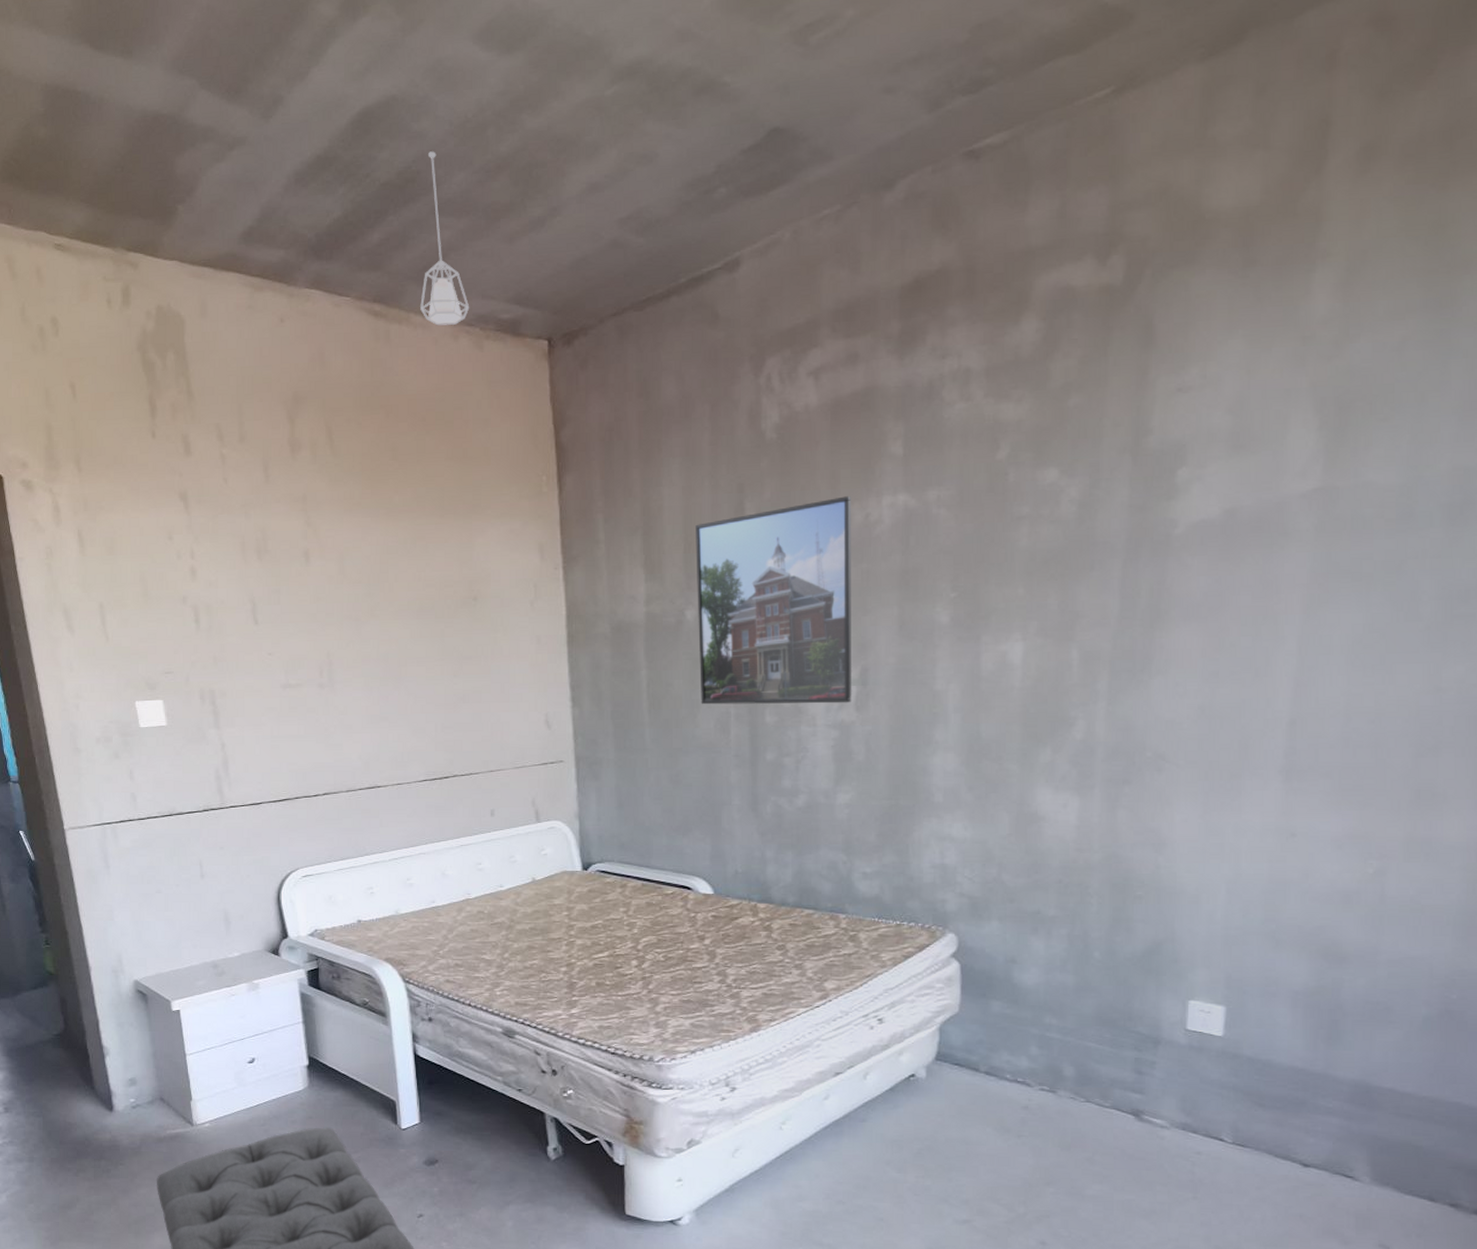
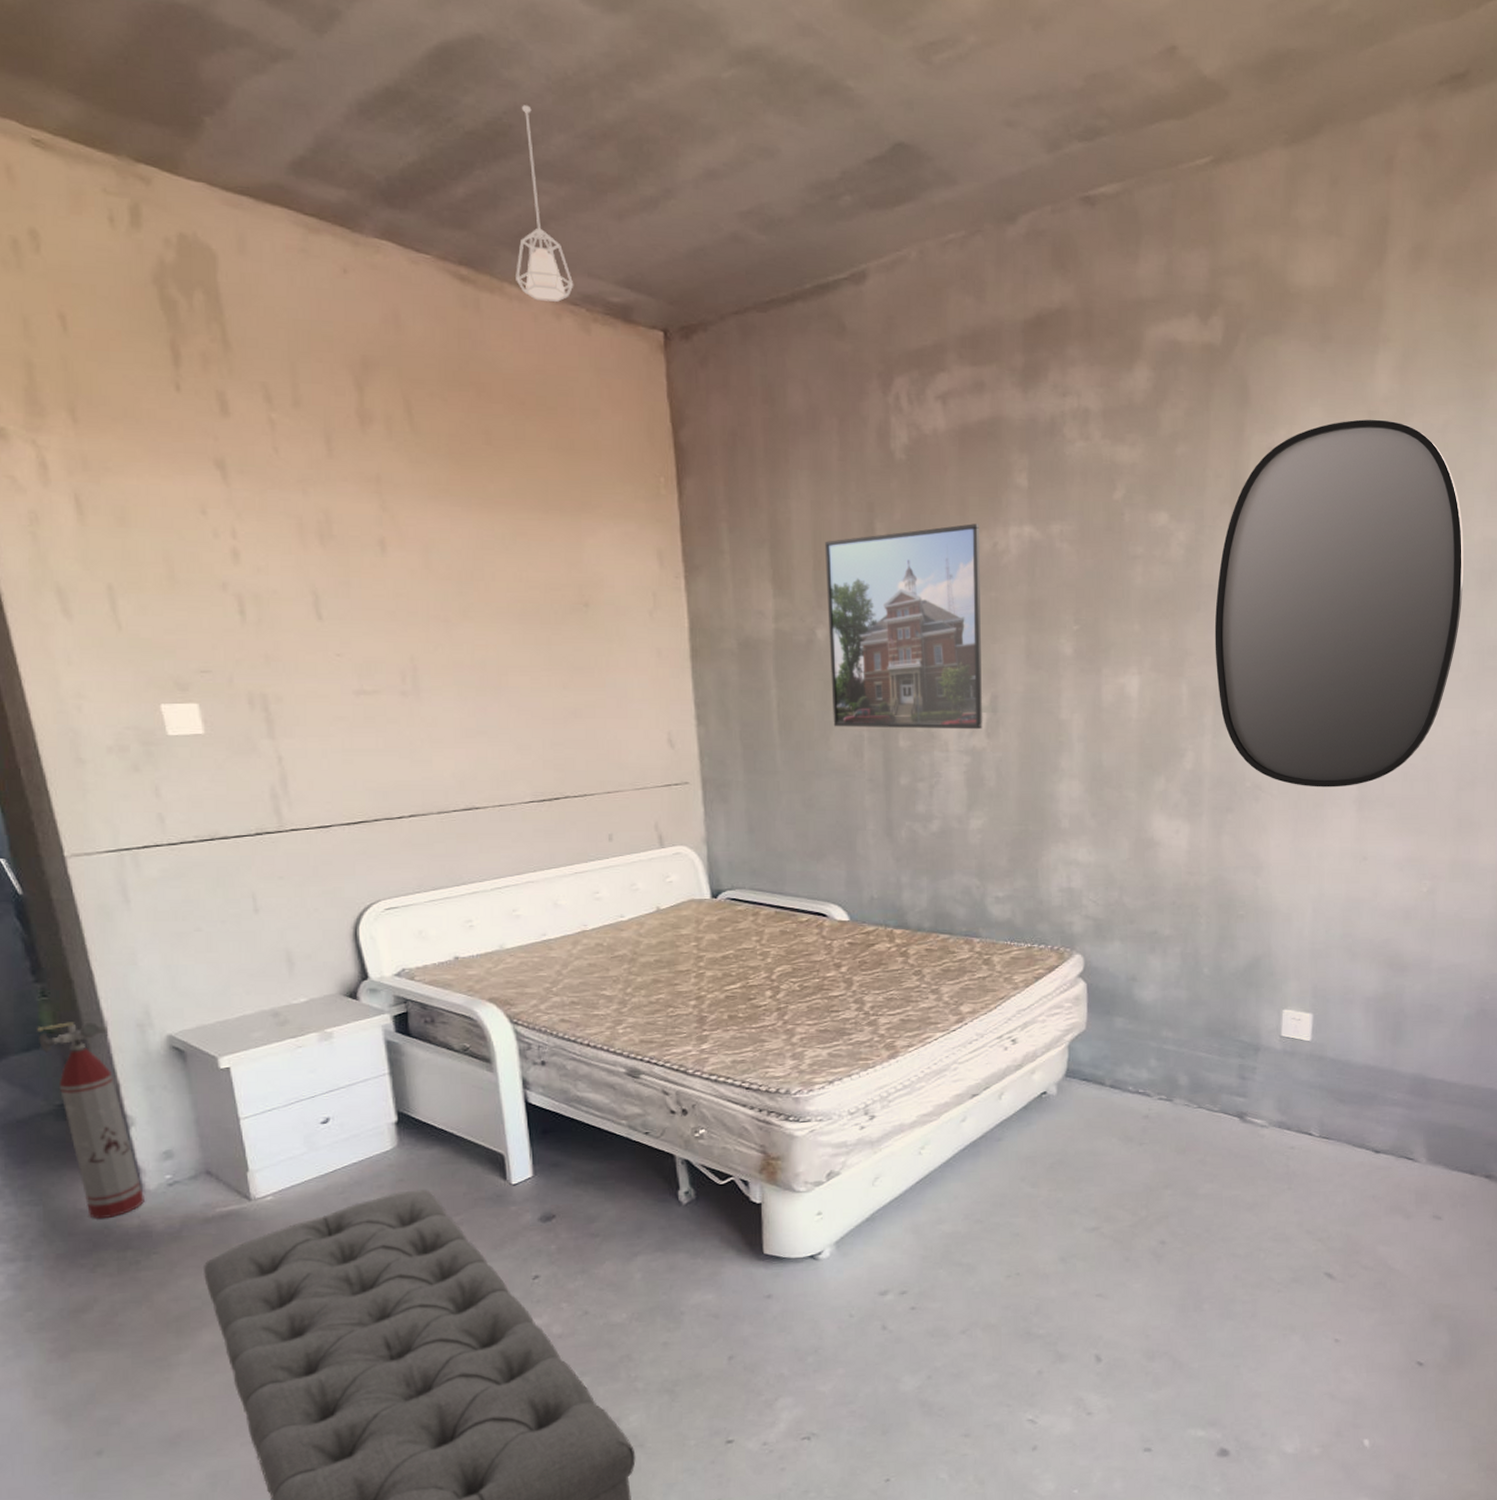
fire extinguisher: none [42,966,115,1131] -> present [37,1022,144,1218]
home mirror: none [1111,344,1427,756] -> present [1214,419,1464,787]

